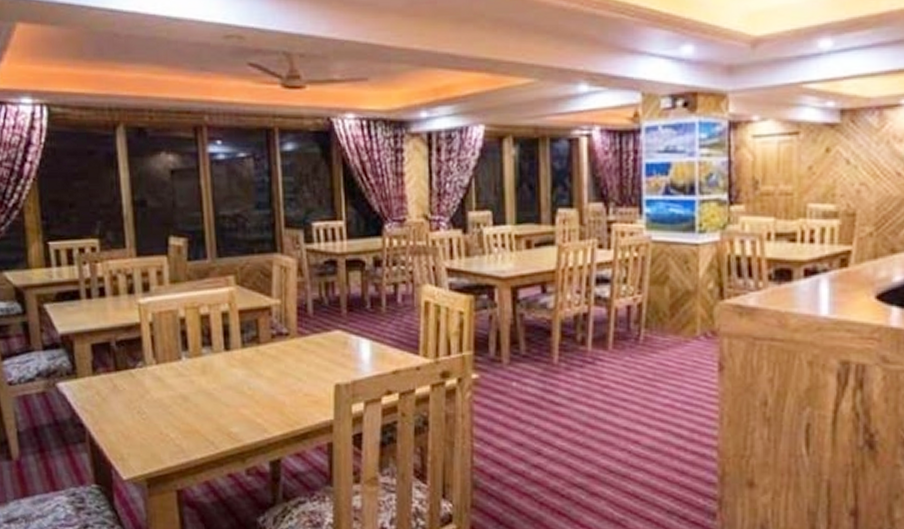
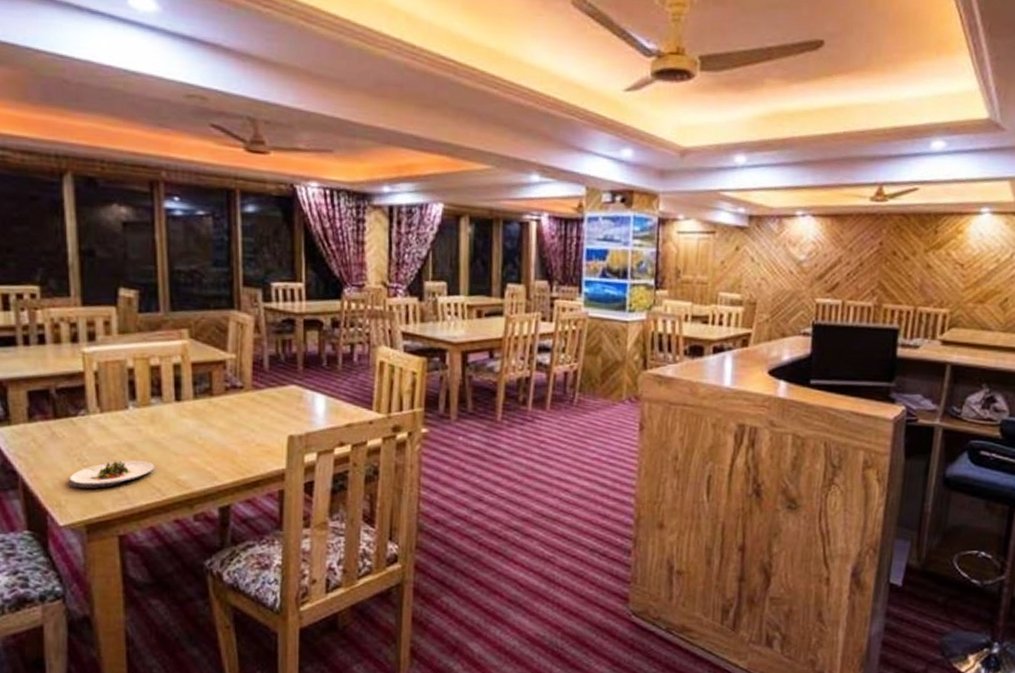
salad plate: none [129,412,207,441] -> present [68,460,154,488]

